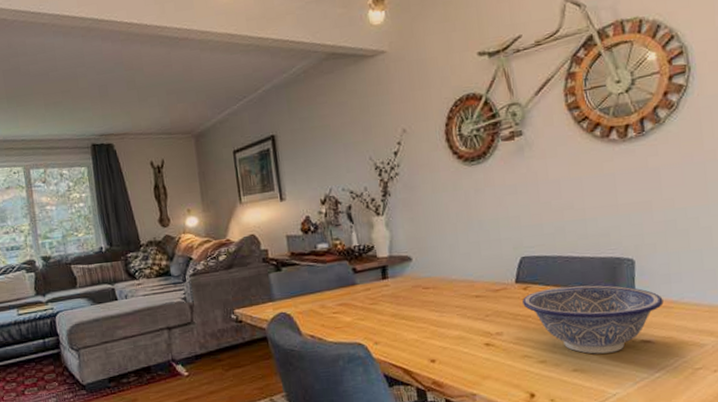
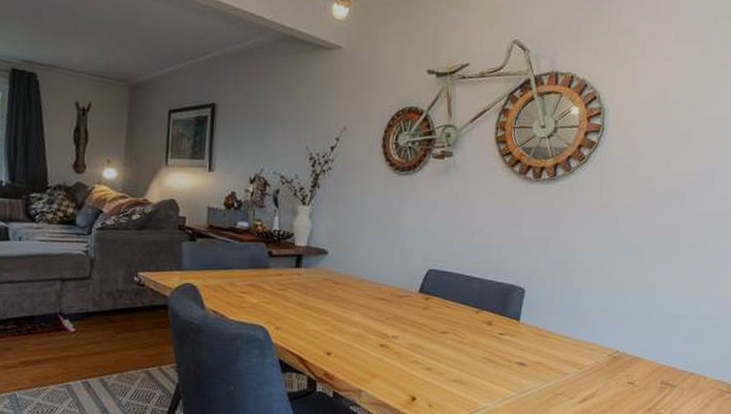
decorative bowl: present [522,285,664,354] -> none [422,302,542,370]

